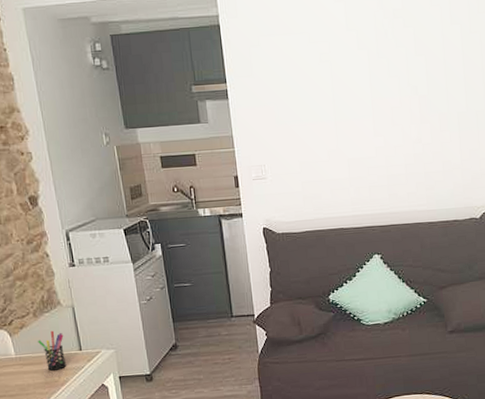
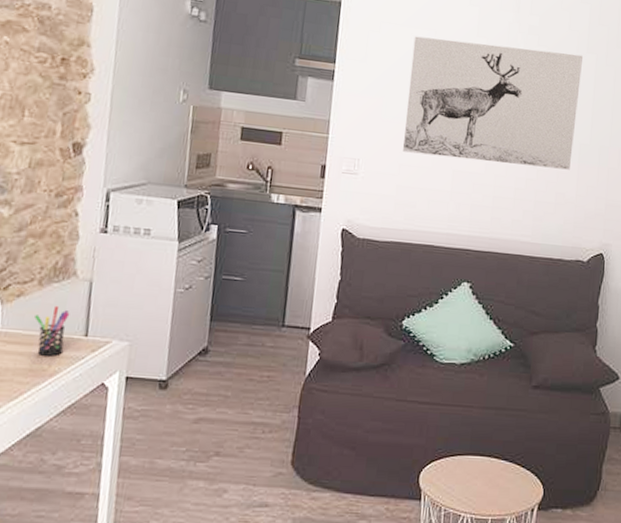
wall art: none [290,28,452,151] -> present [403,36,584,170]

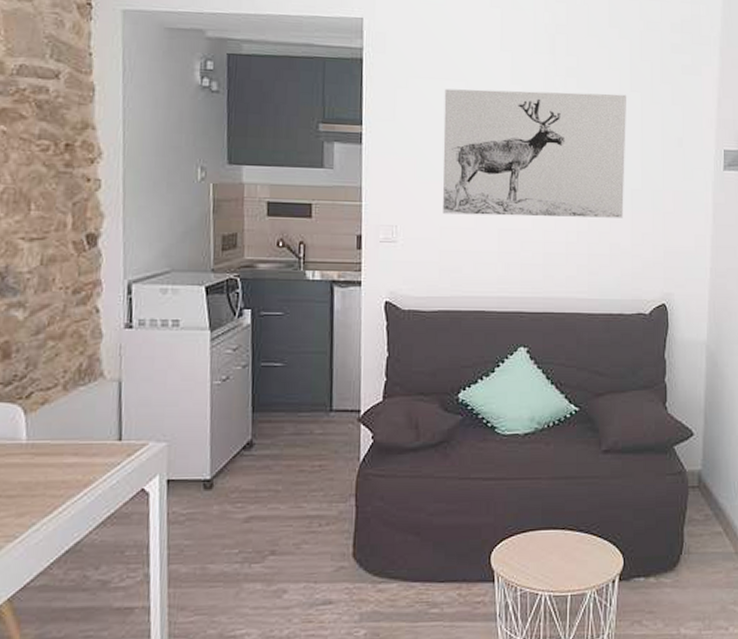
pen holder: present [34,305,70,356] -> none [62,410,100,465]

